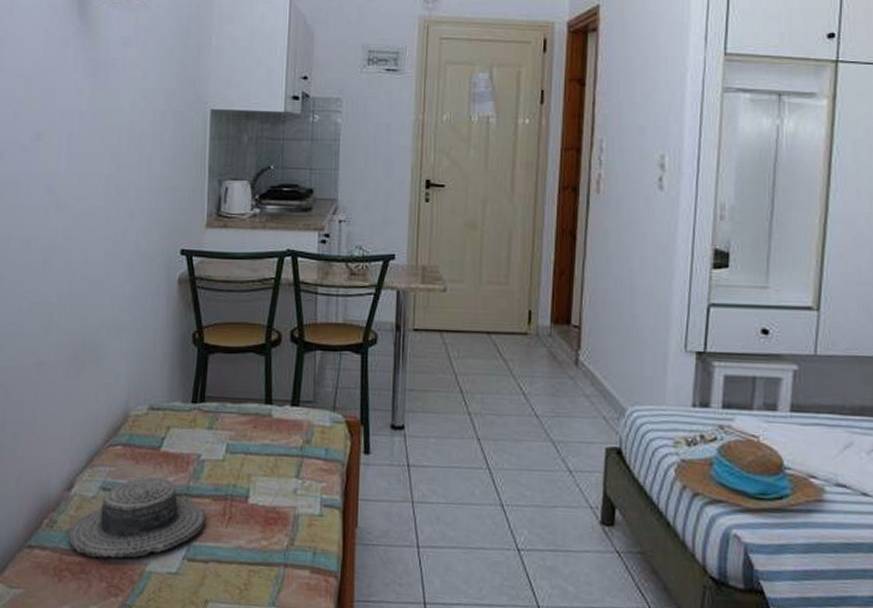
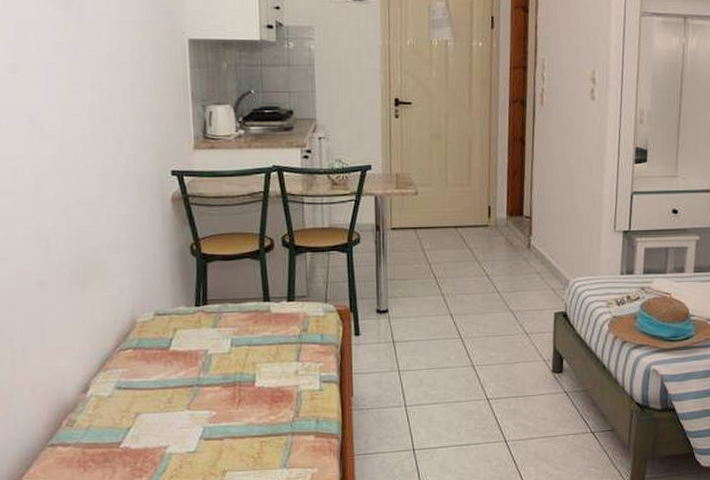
boater hat: present [68,476,206,558] -> none [89,372,218,448]

